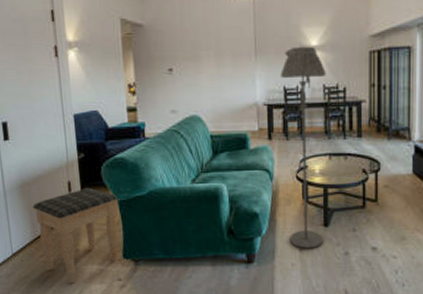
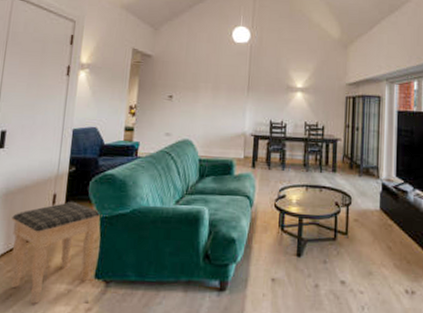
floor lamp: present [280,46,326,249] -> none [263,87,308,279]

